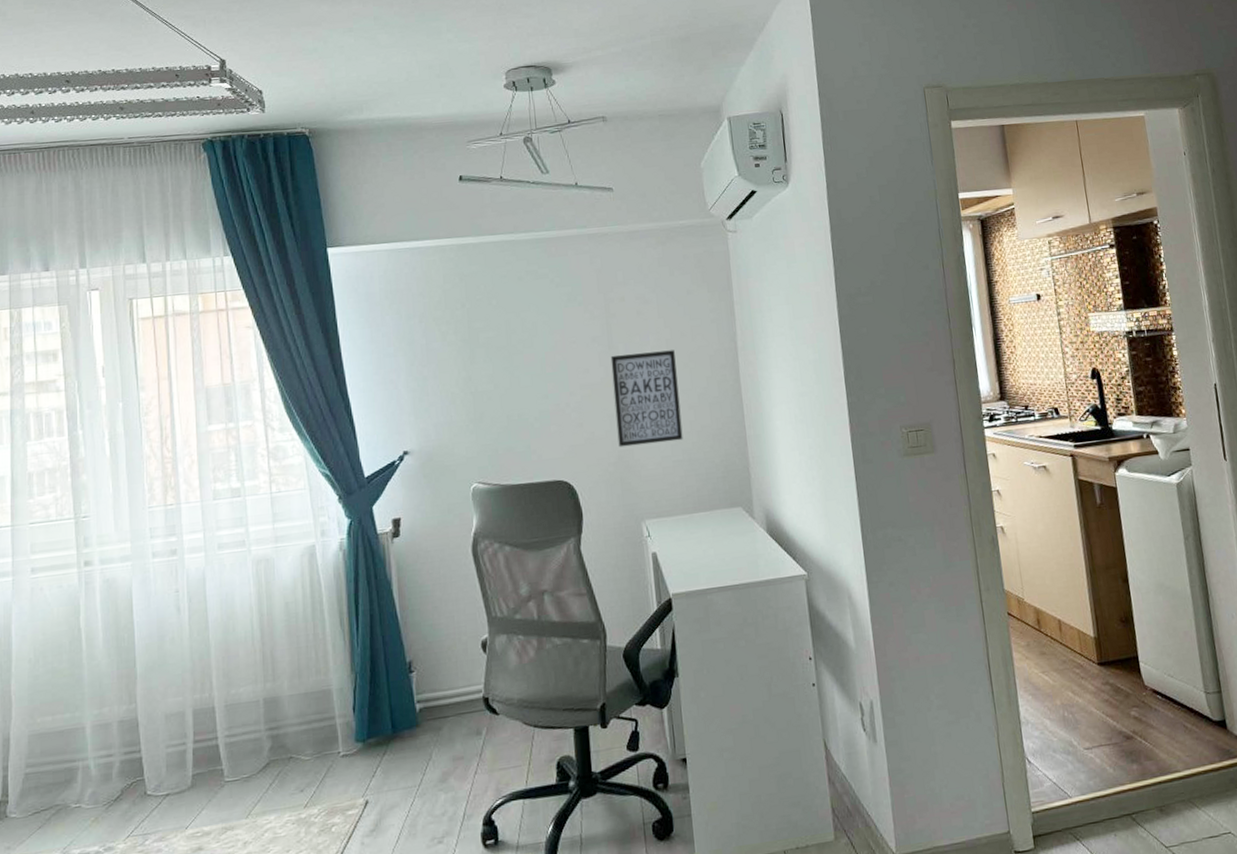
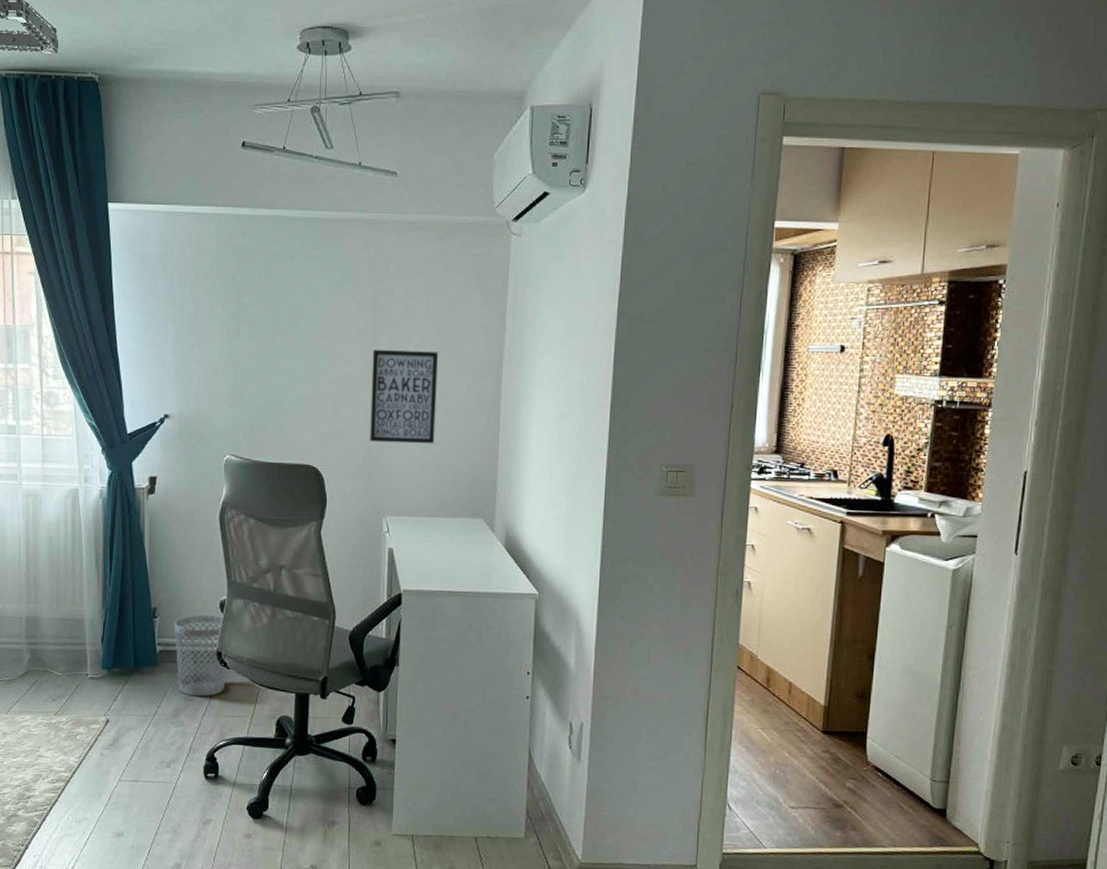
wastebasket: none [433,657,496,754] -> present [174,615,227,697]

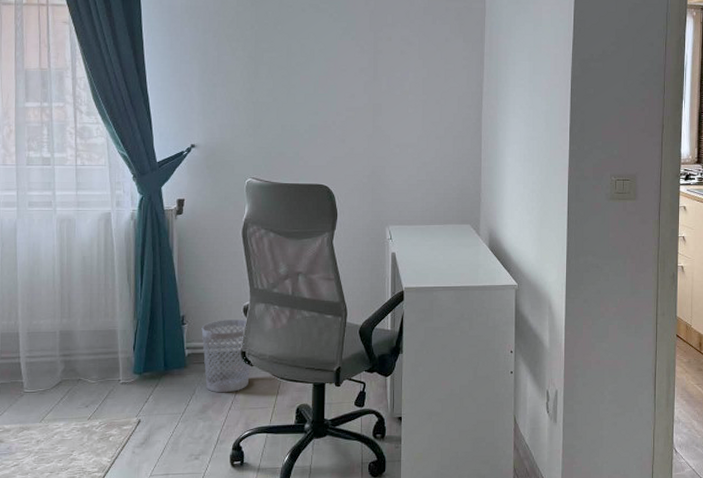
wall art: present [369,349,438,444] -> none [373,85,429,164]

